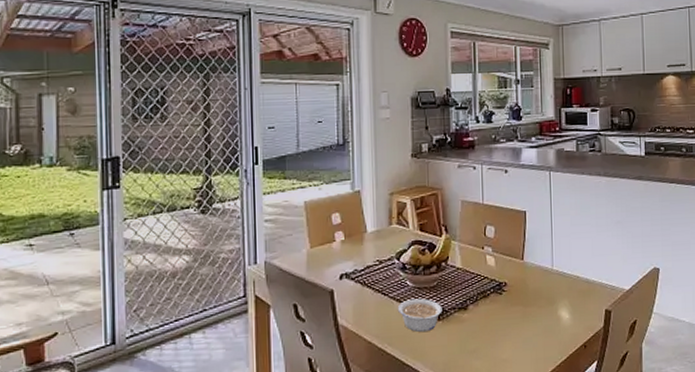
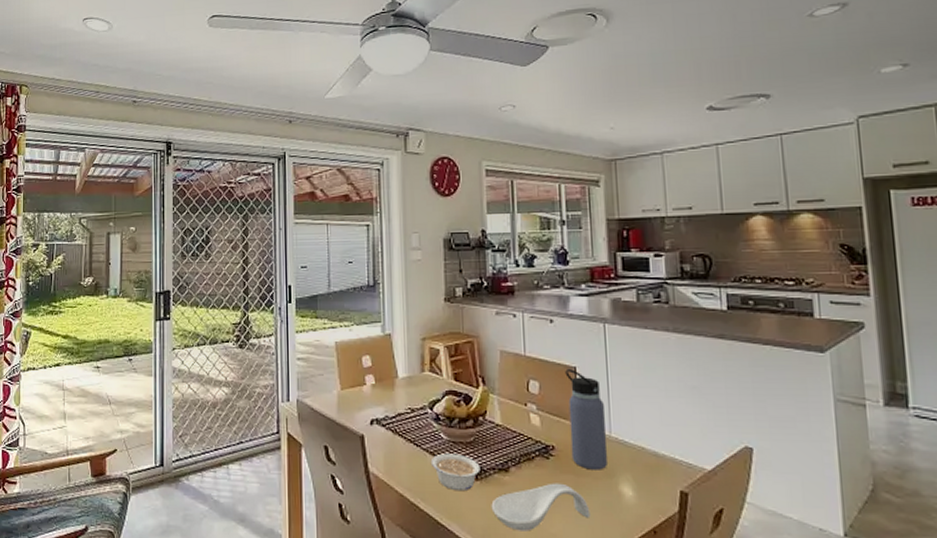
spoon rest: none [451,314,535,361] -> present [491,483,591,532]
water bottle: none [517,213,549,300] -> present [565,369,607,470]

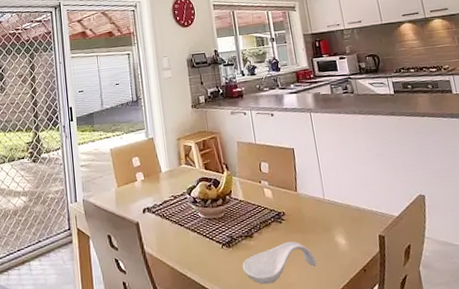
legume: present [430,453,480,492] -> none [192,228,231,259]
water bottle: present [565,369,607,470] -> none [286,150,325,228]

